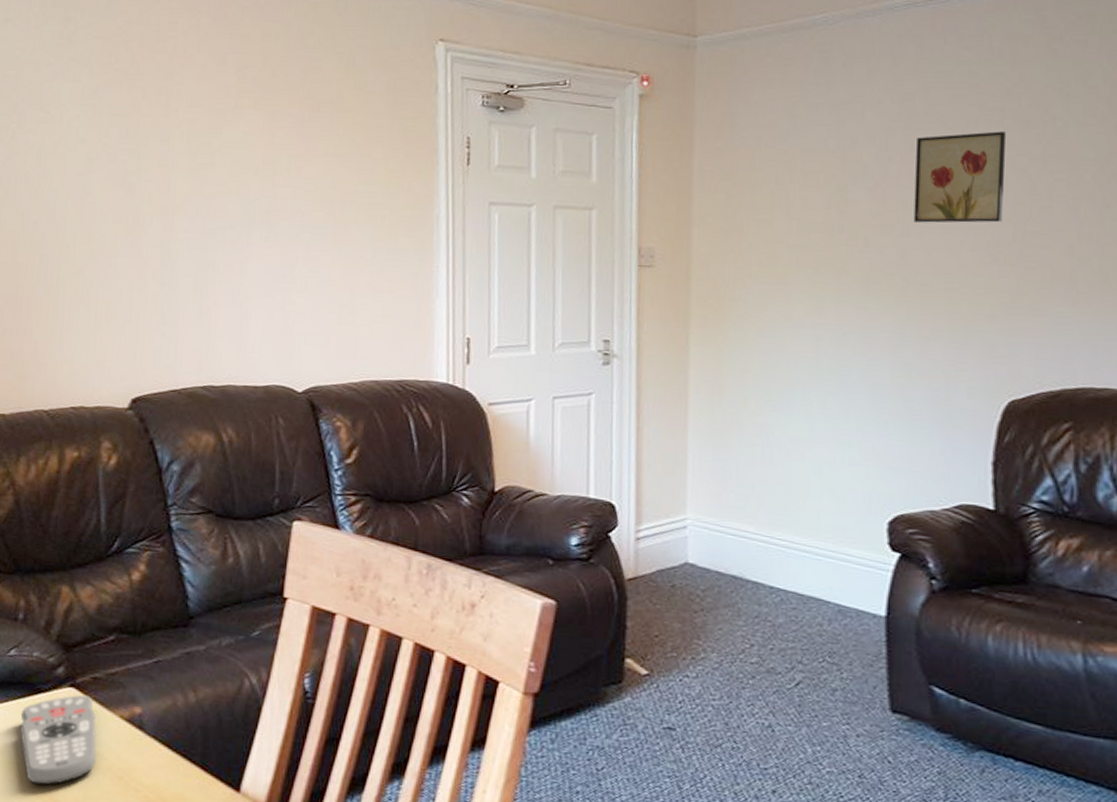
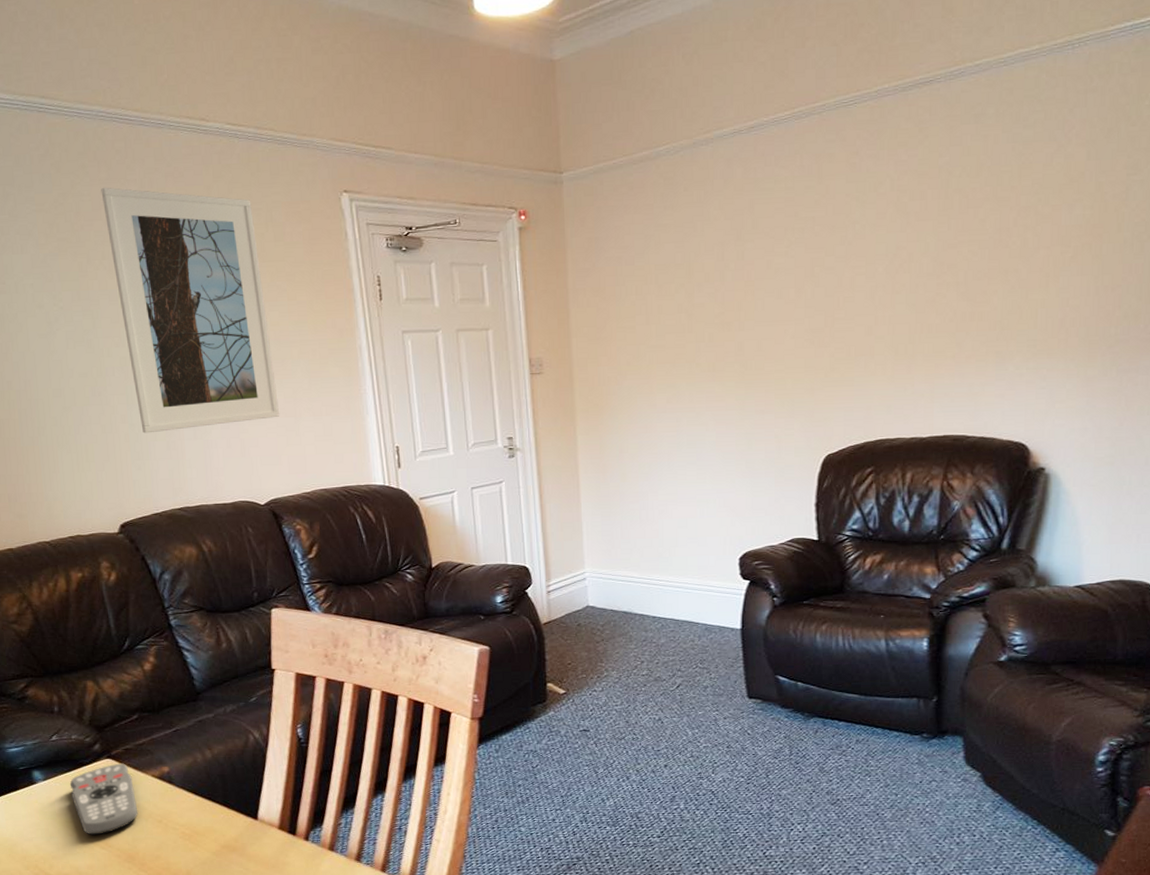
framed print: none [169,17,335,295] -> present [101,187,280,434]
wall art: present [913,131,1005,223] -> none [747,237,816,318]

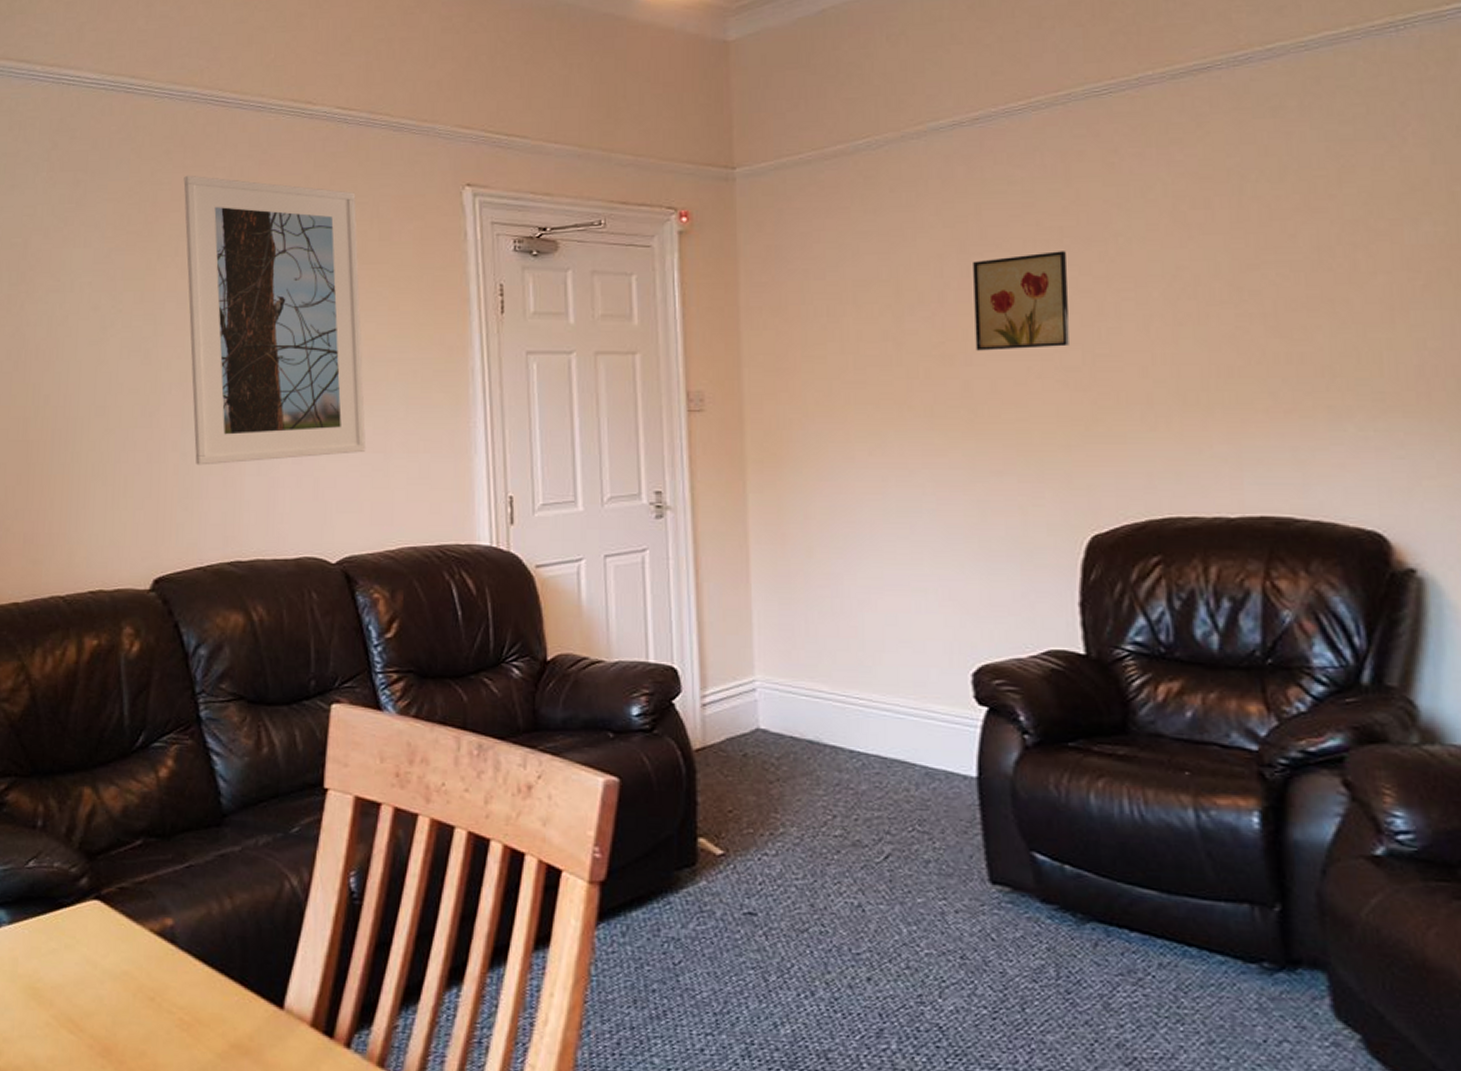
remote control: present [69,763,138,835] -> none [41,907,125,1012]
wall art: none [747,237,816,318] -> present [973,251,1069,351]

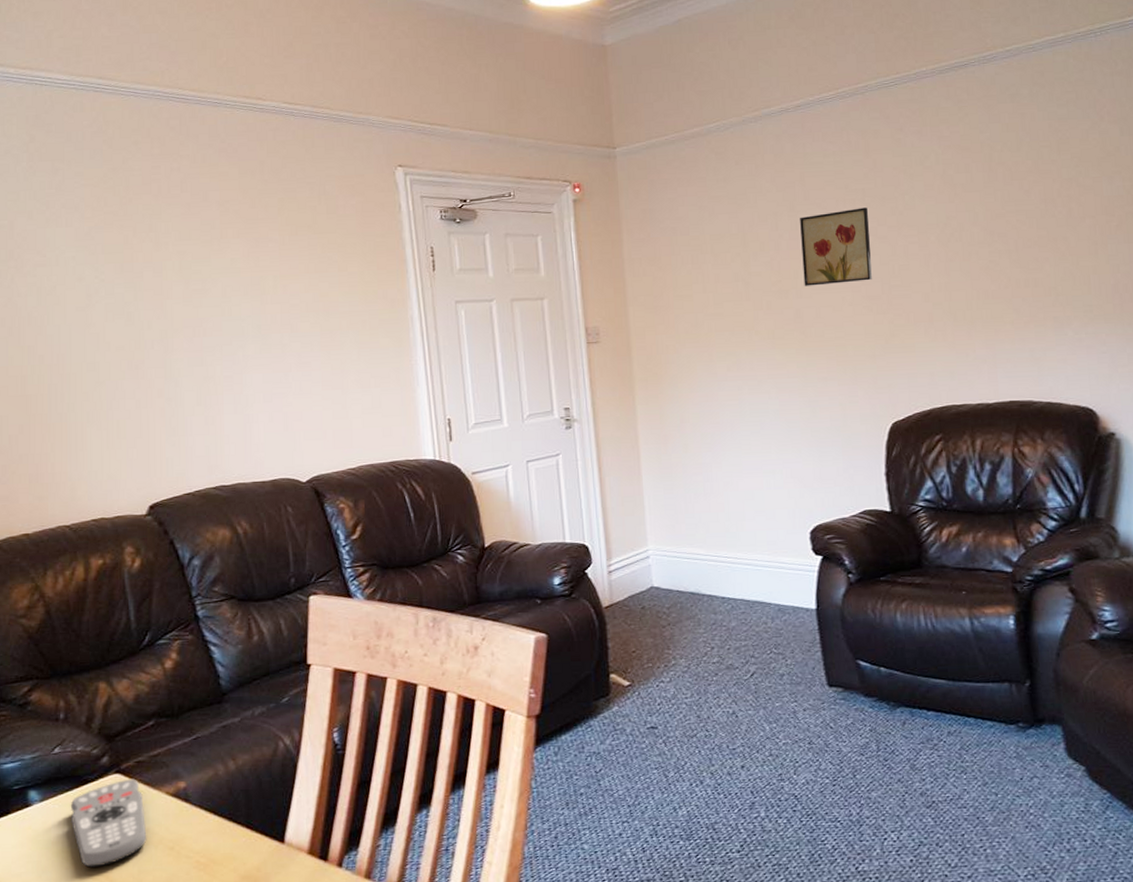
remote control: none [41,907,125,1012] -> present [70,778,147,868]
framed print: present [183,175,366,466] -> none [152,162,327,408]

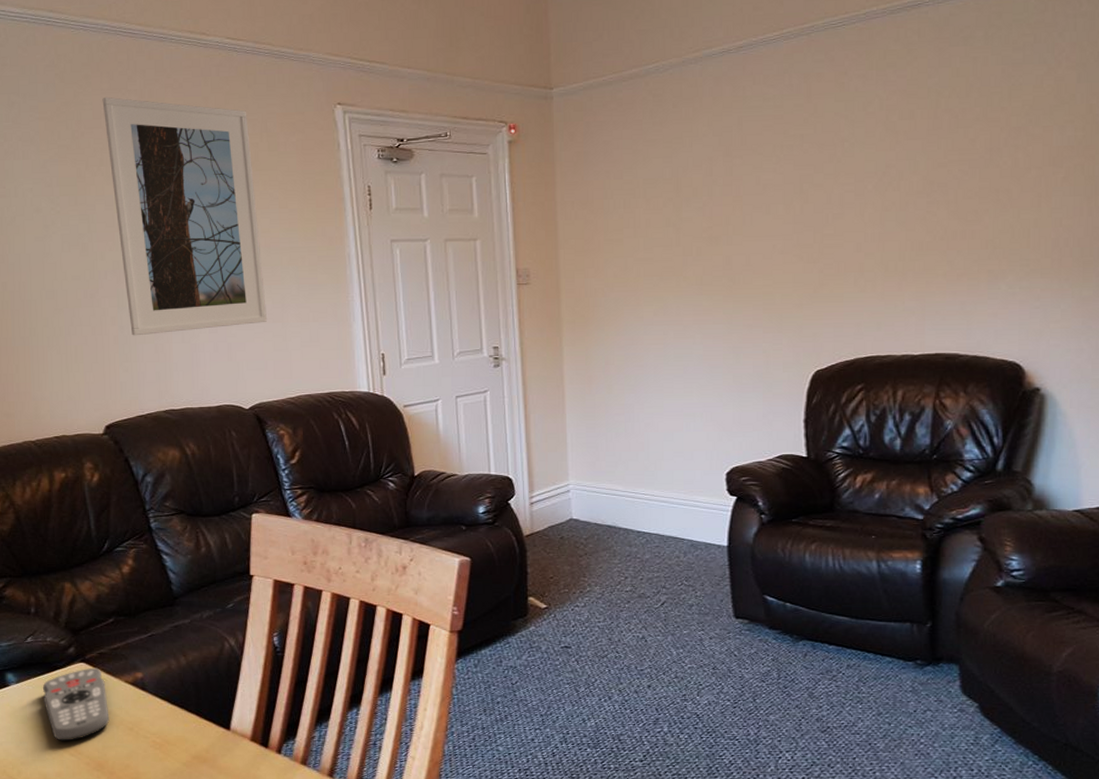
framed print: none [152,162,327,408] -> present [102,96,268,336]
wall art: present [800,207,872,286] -> none [735,154,805,233]

